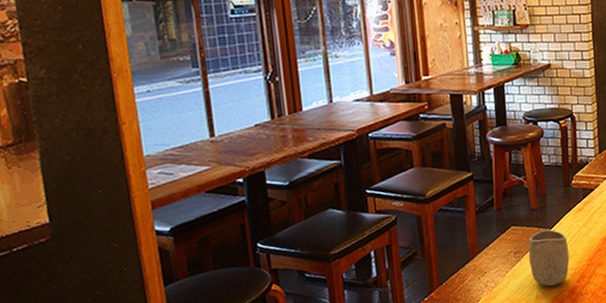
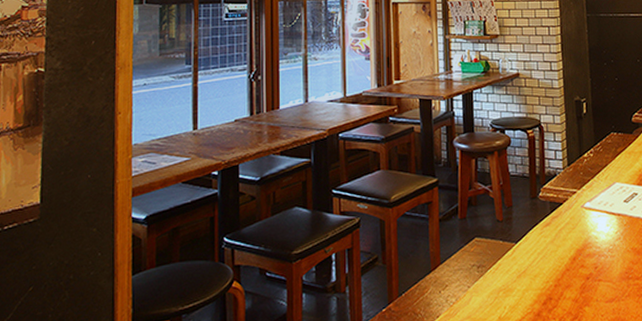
cup: present [528,230,570,287] -> none [492,244,536,307]

